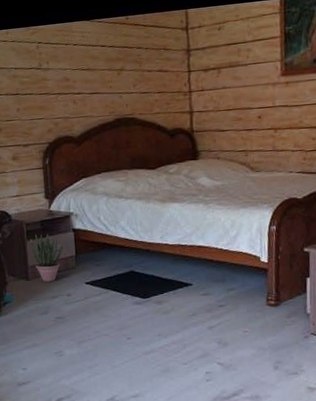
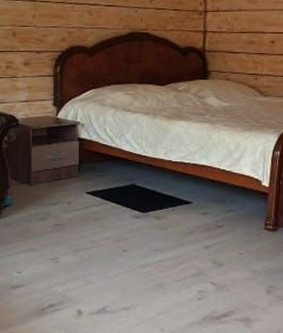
potted plant: present [30,234,63,282] -> none [35,141,67,189]

